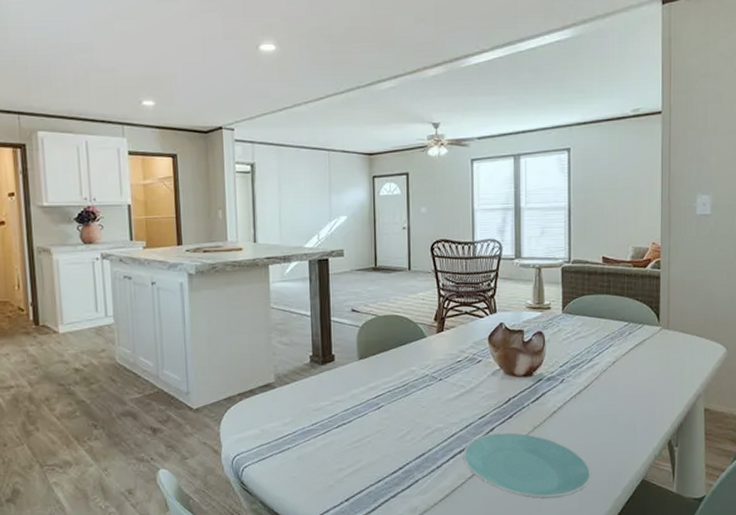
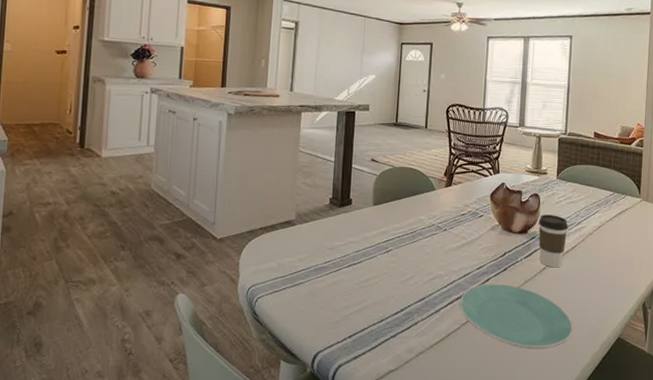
coffee cup: none [545,353,579,411] -> present [538,214,568,268]

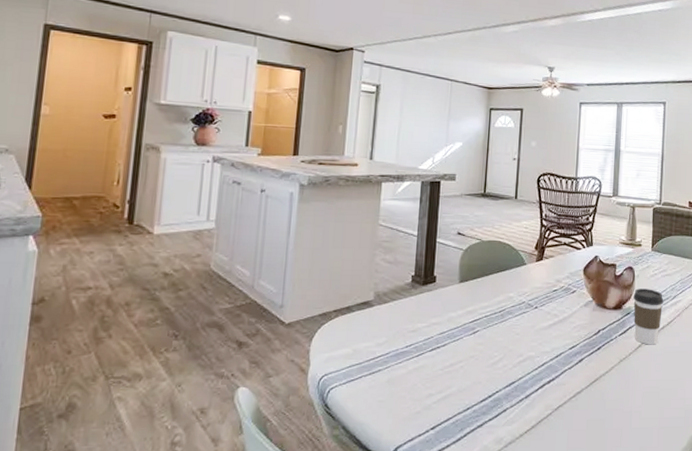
plate: present [460,284,574,349] -> none [551,364,671,433]

